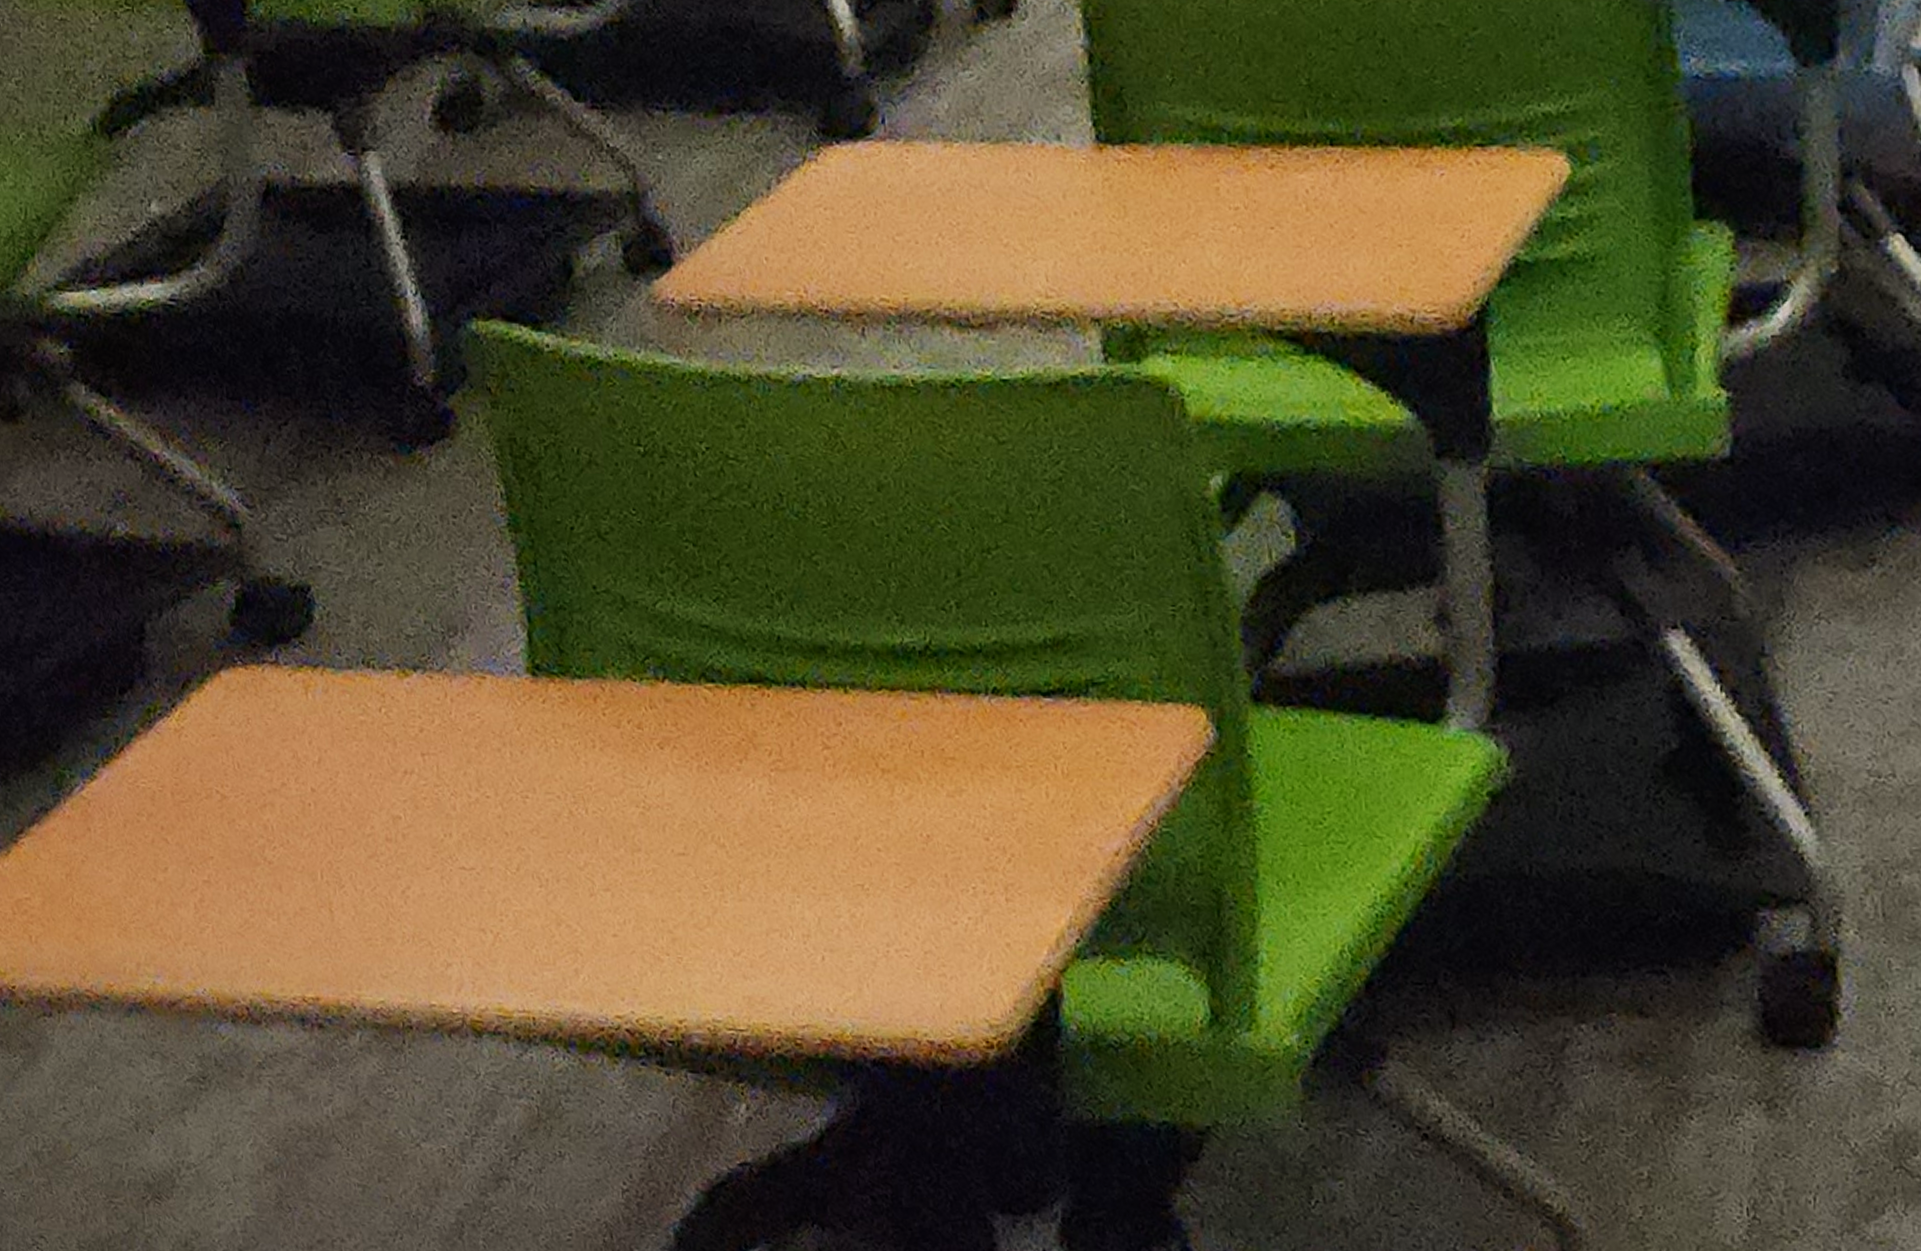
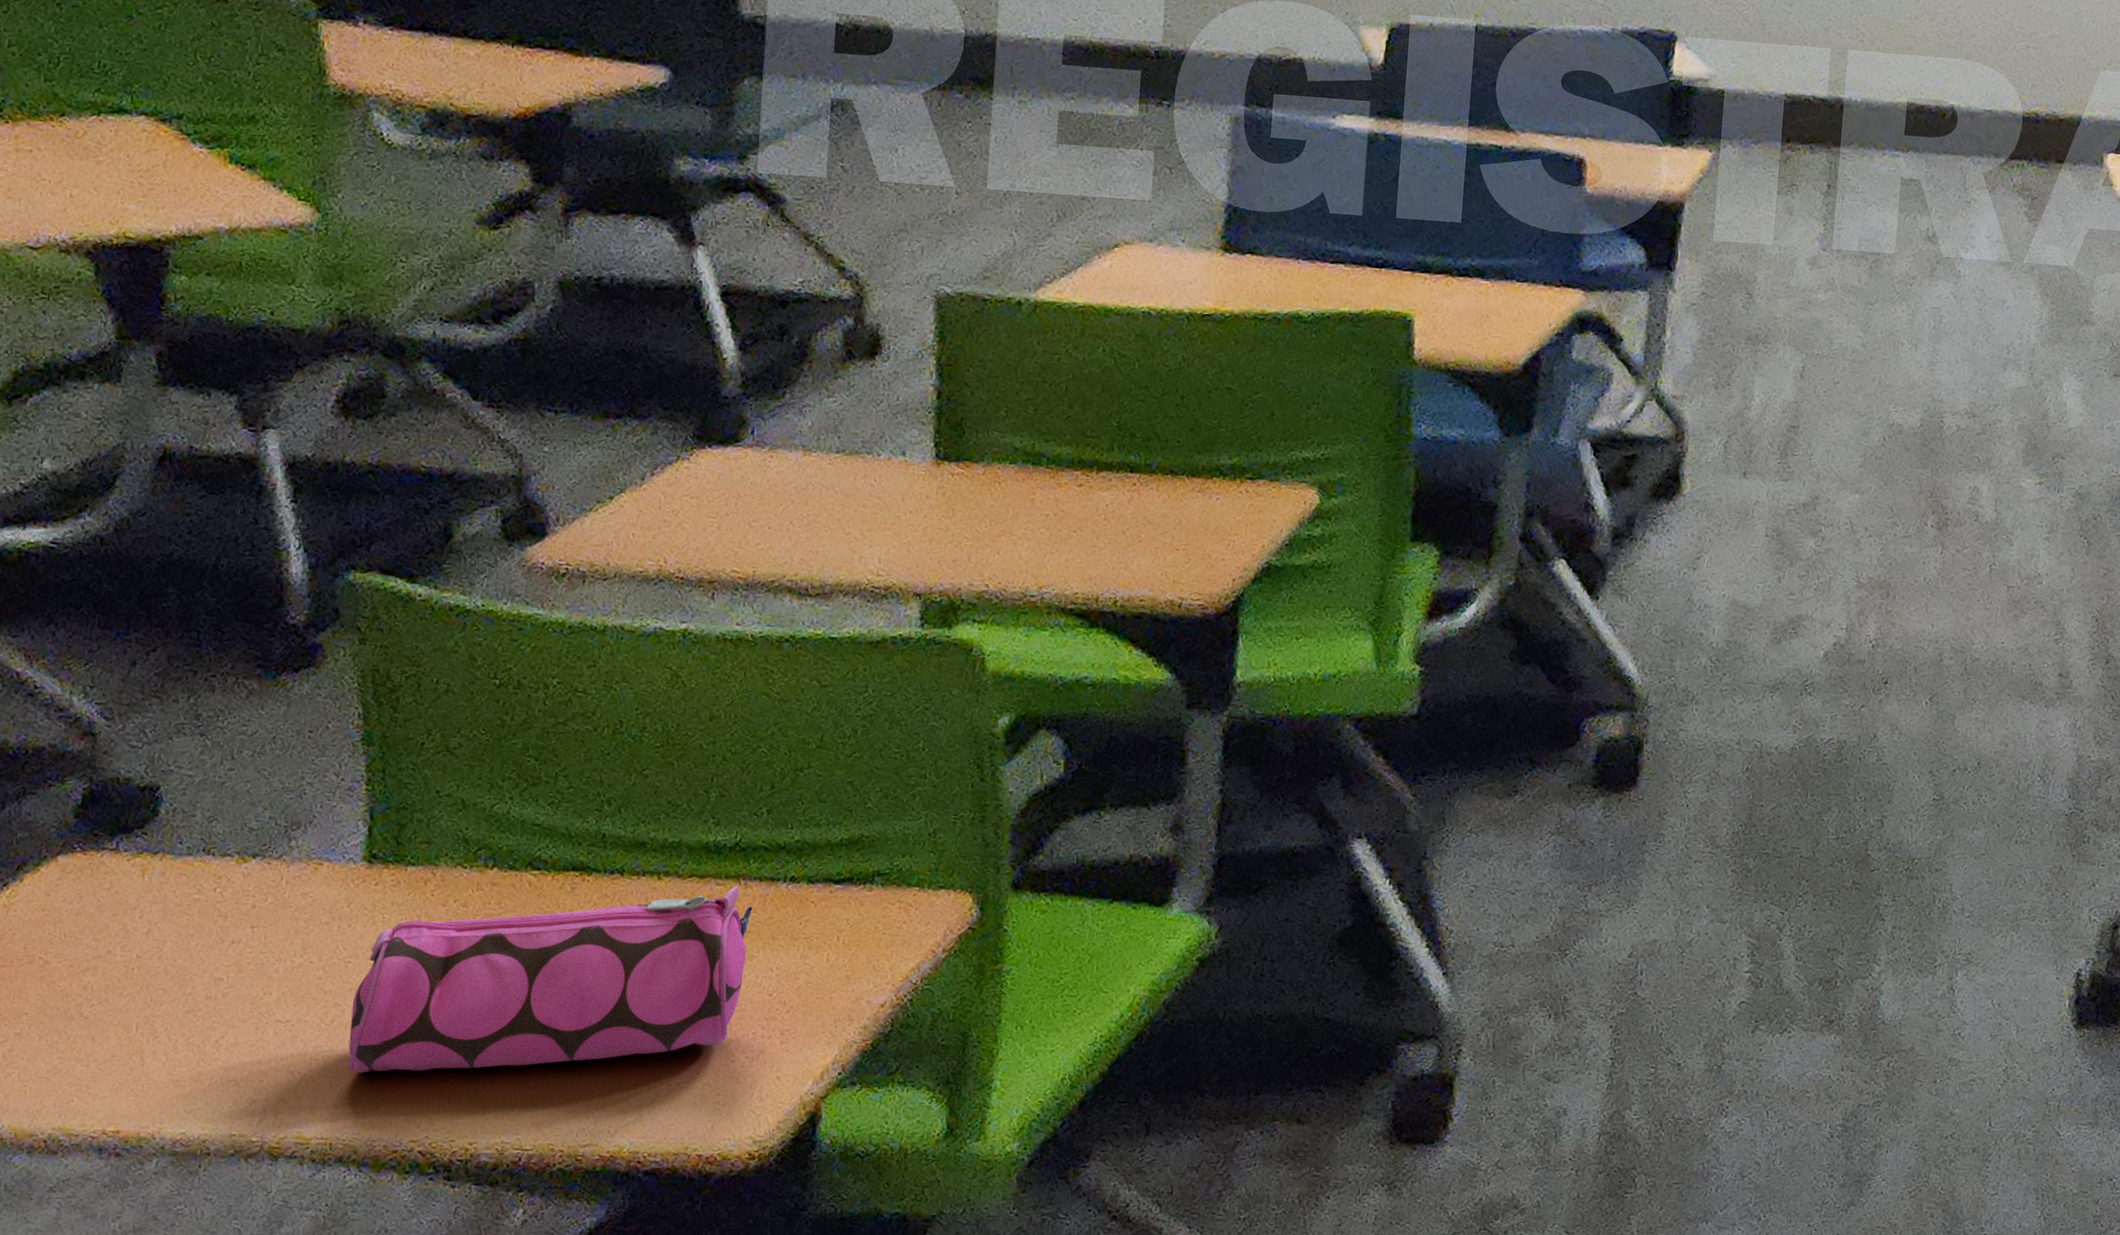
pencil case: none [536,700,954,933] -> present [348,886,753,1073]

